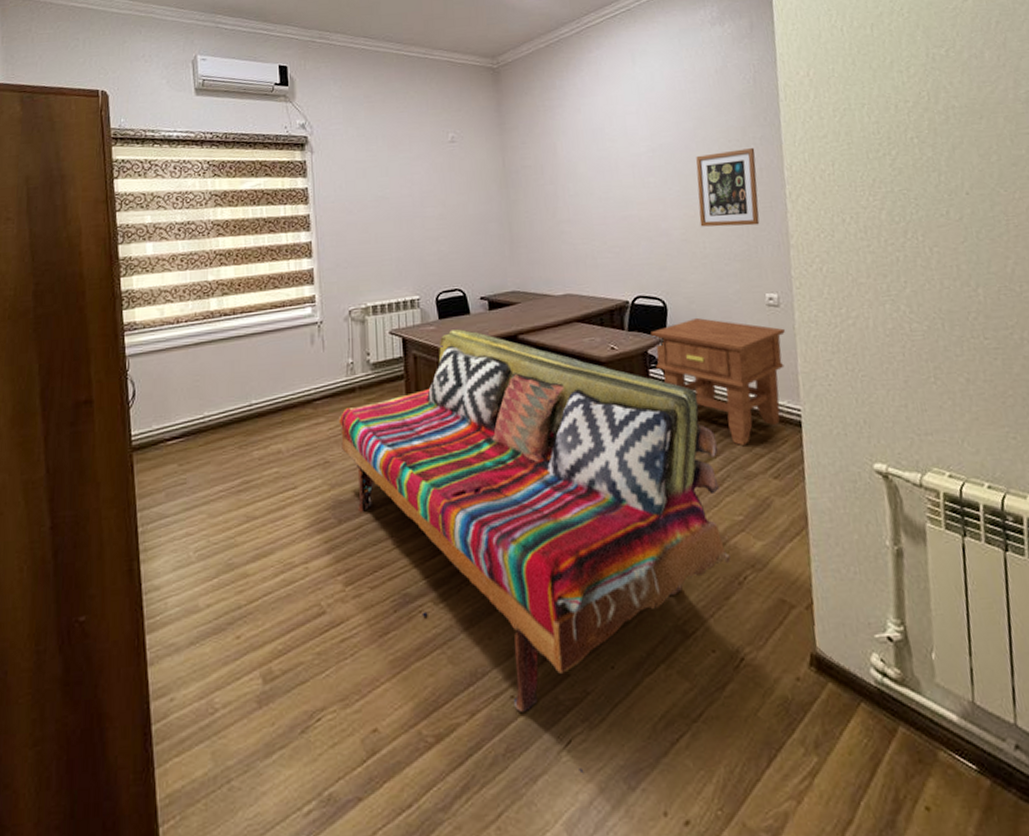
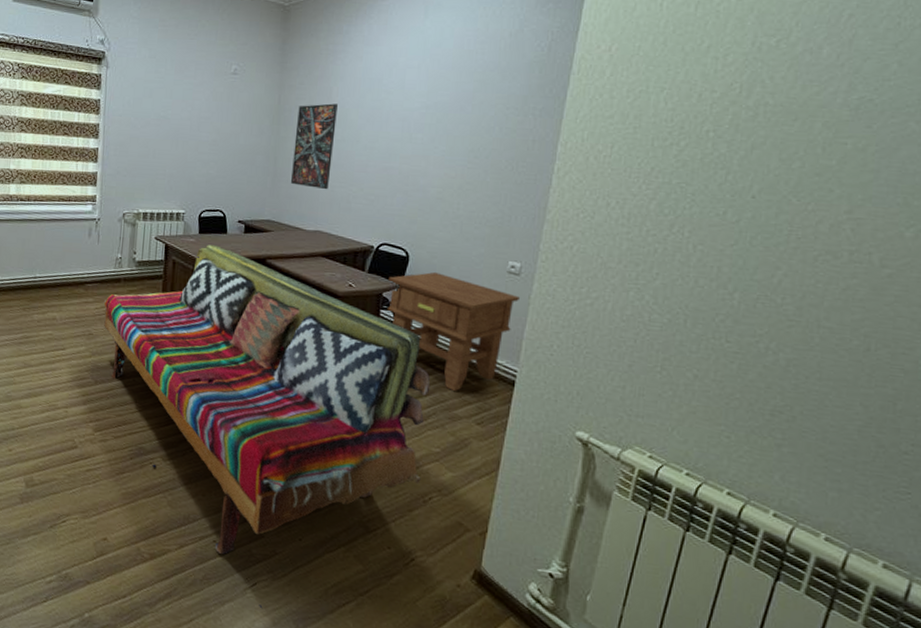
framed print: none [525,158,570,249] -> present [291,103,338,190]
wall art: present [696,148,760,227] -> none [458,118,532,195]

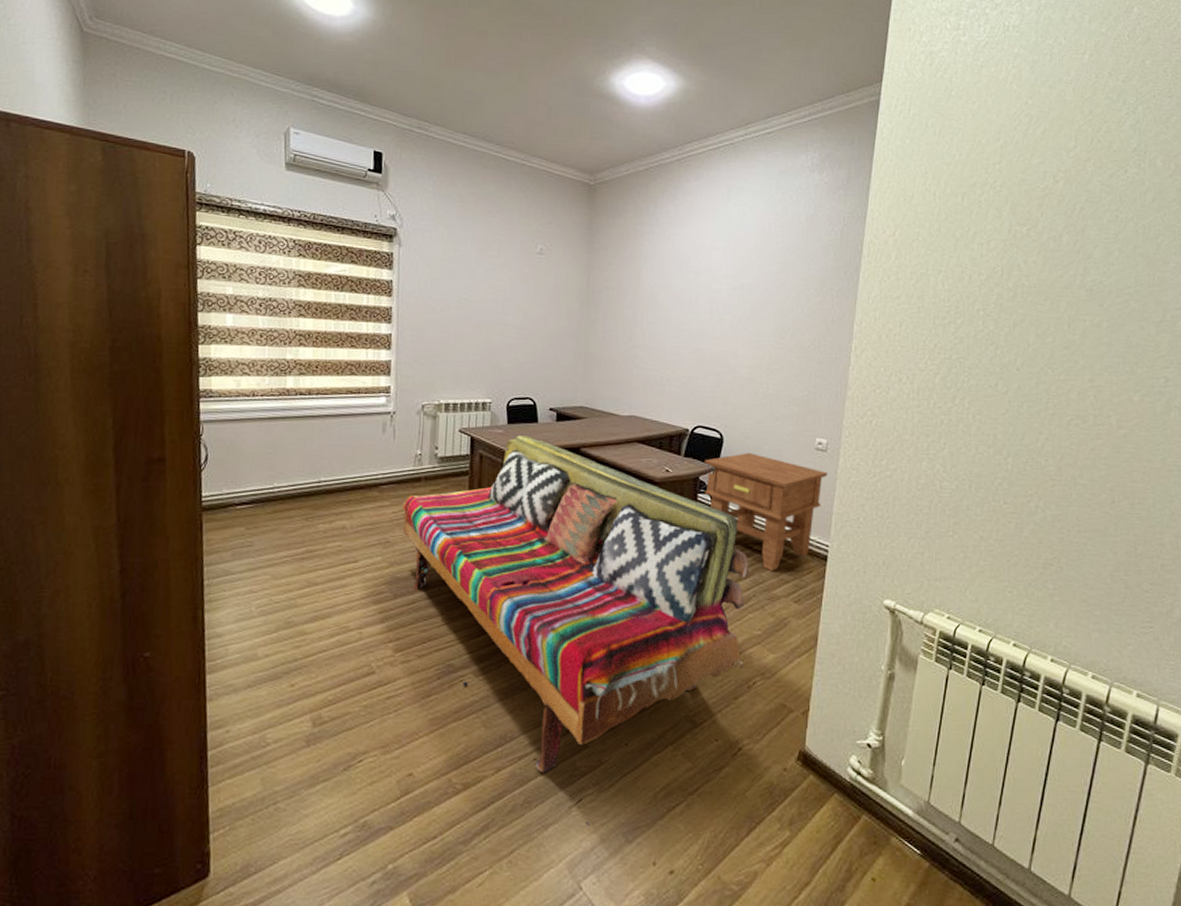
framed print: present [291,103,338,190] -> none [603,285,647,373]

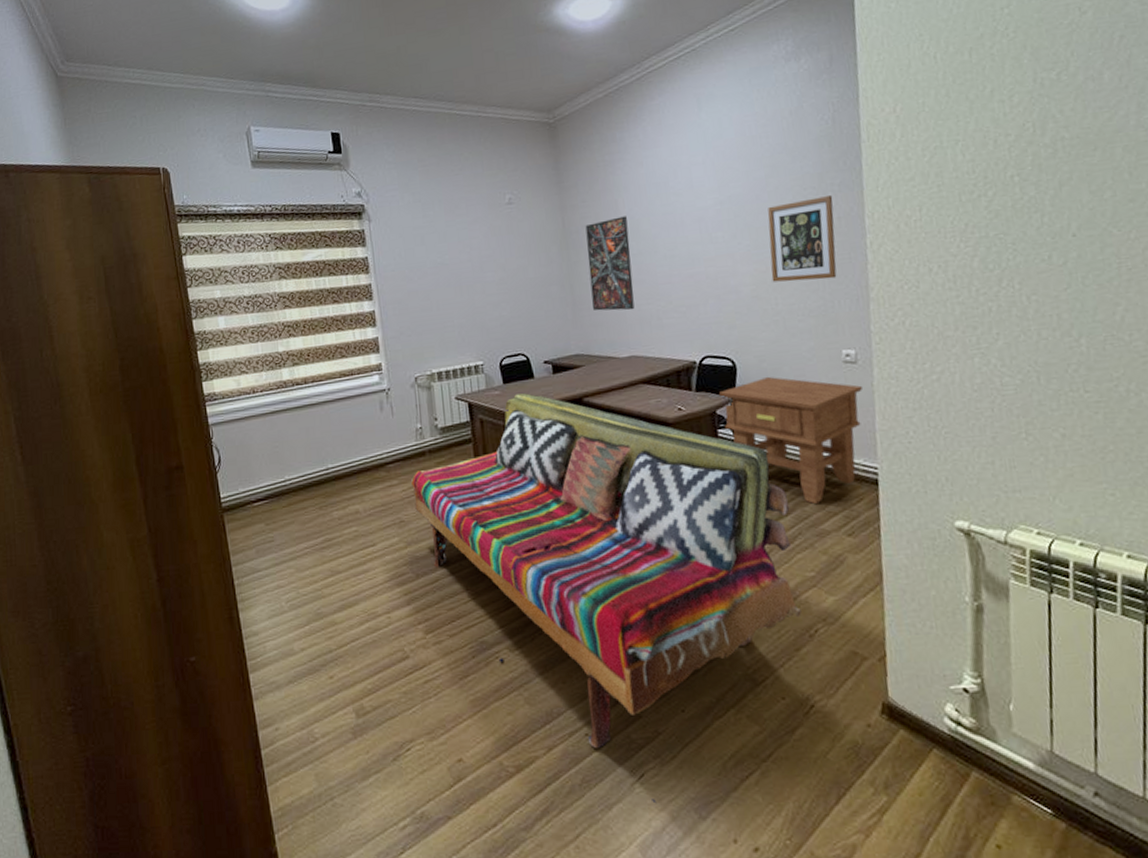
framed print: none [603,285,647,373] -> present [585,216,635,311]
wall art: none [767,299,830,374] -> present [767,195,837,282]

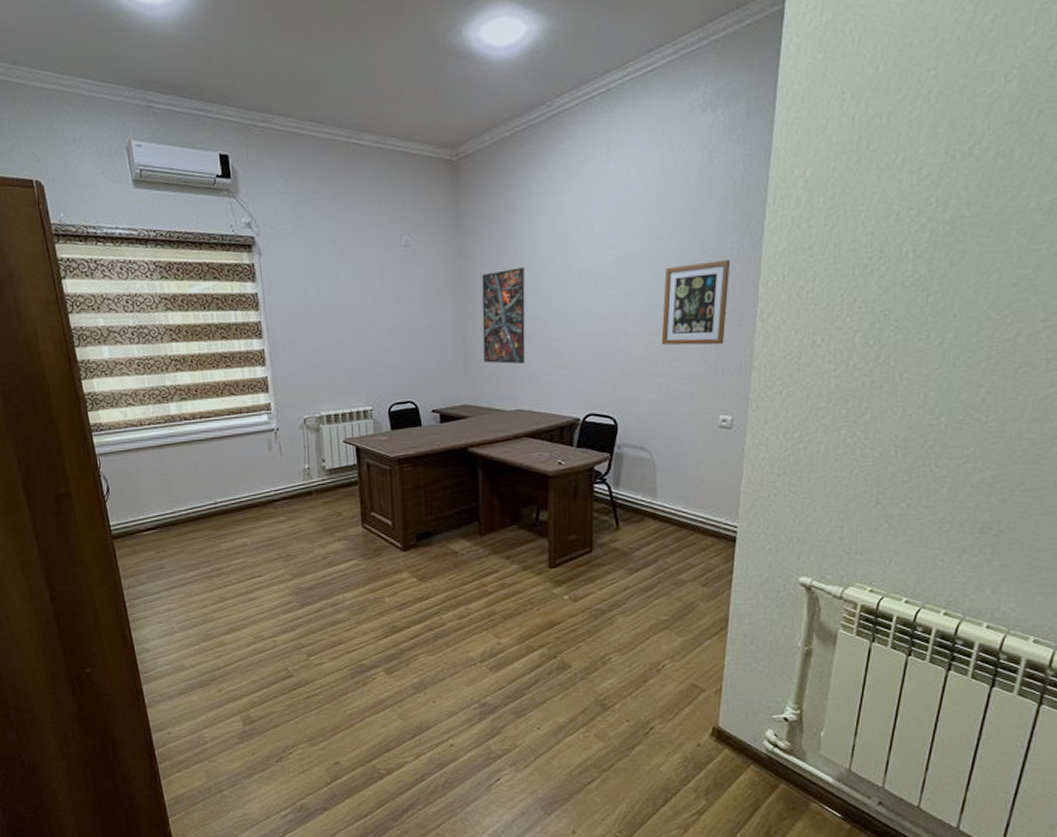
sofa: present [410,393,802,804] -> none [297,440,653,802]
side table: present [719,376,862,505] -> none [599,436,733,557]

